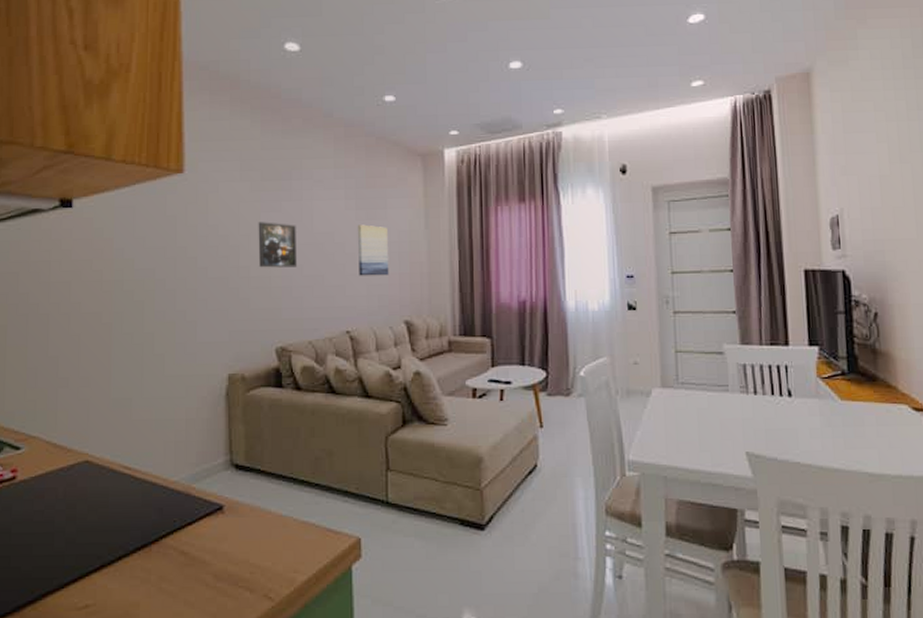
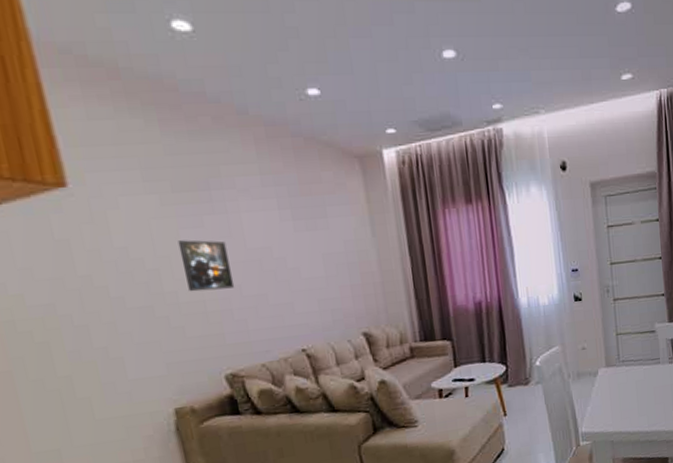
wall art: present [357,224,389,276] -> none [297,236,340,292]

